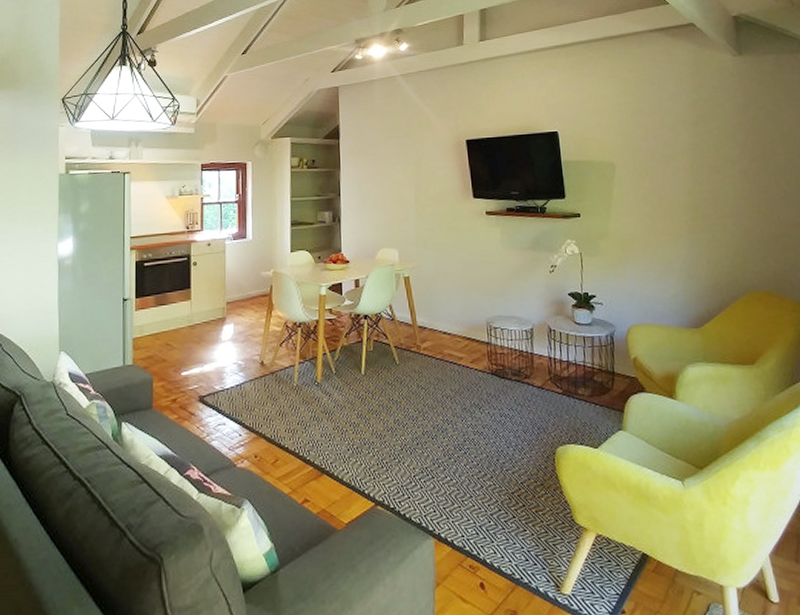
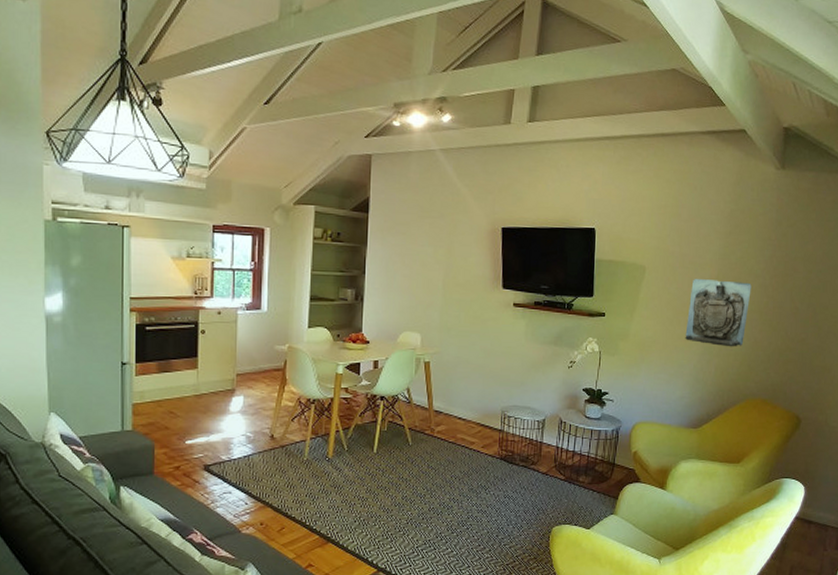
wall sculpture: none [666,169,733,238] -> present [685,279,752,347]

